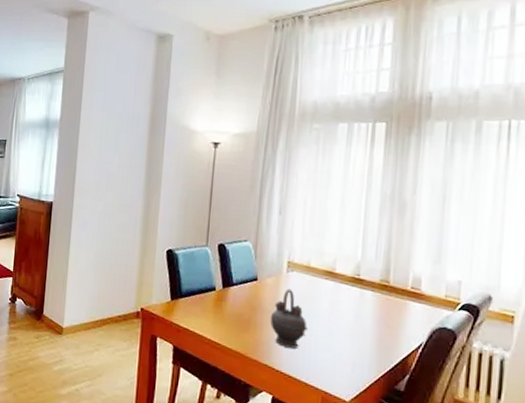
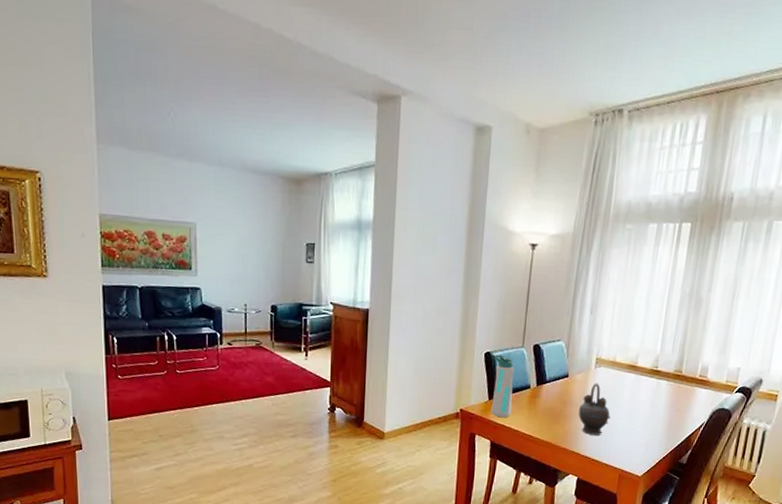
water bottle: none [173,252,198,321] -> present [491,354,514,418]

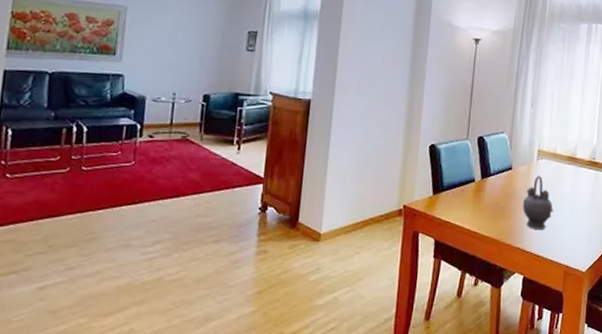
water bottle: present [491,354,514,418] -> none [435,147,459,214]

